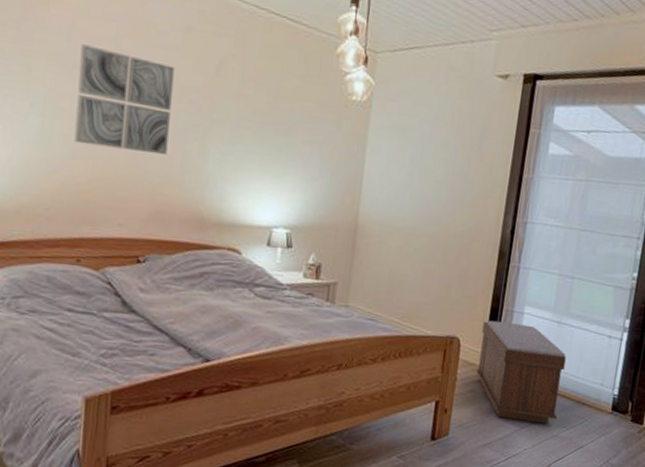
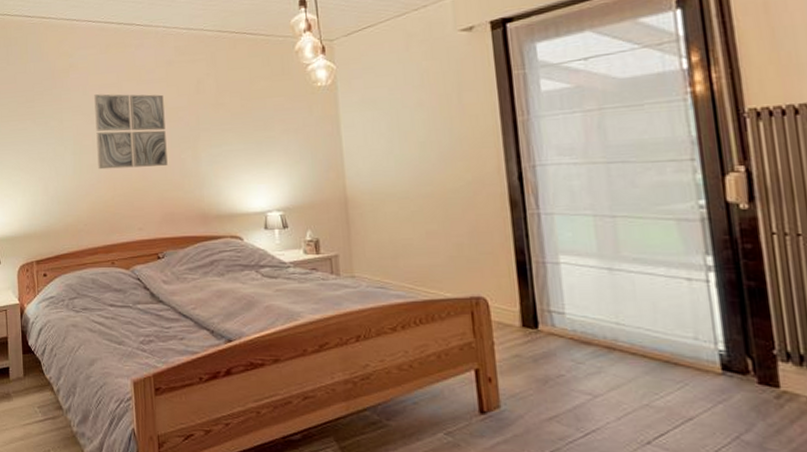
bench: present [476,320,566,424] -> none [511,275,643,391]

